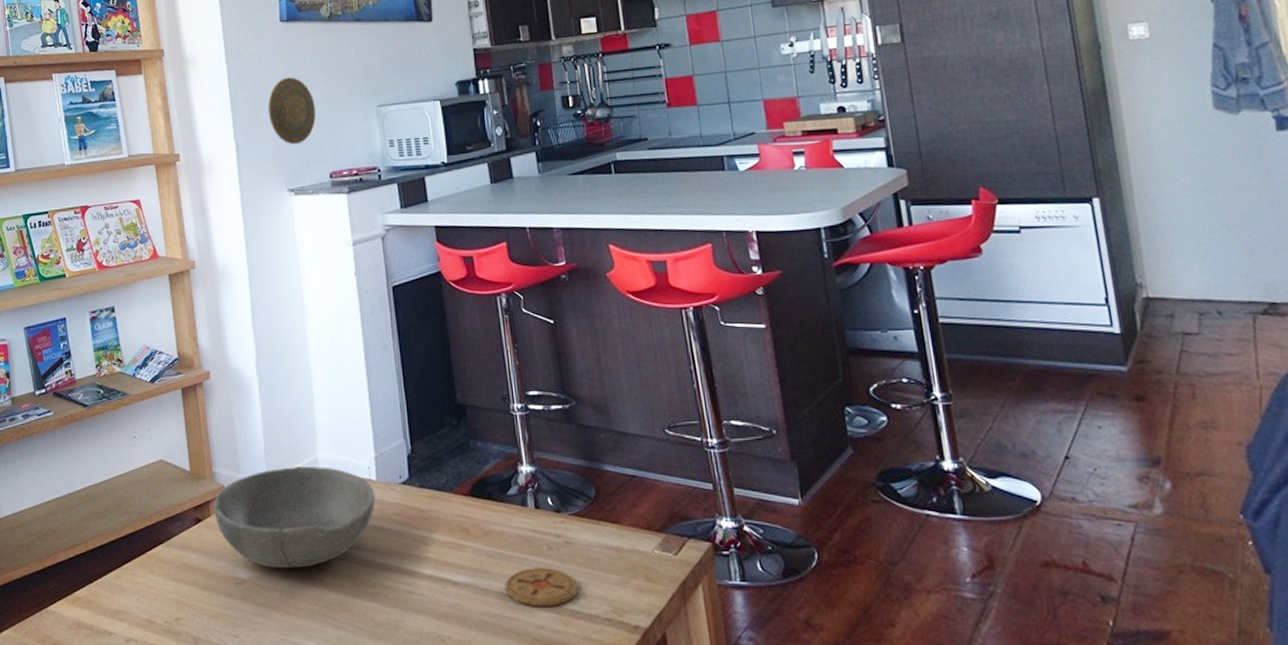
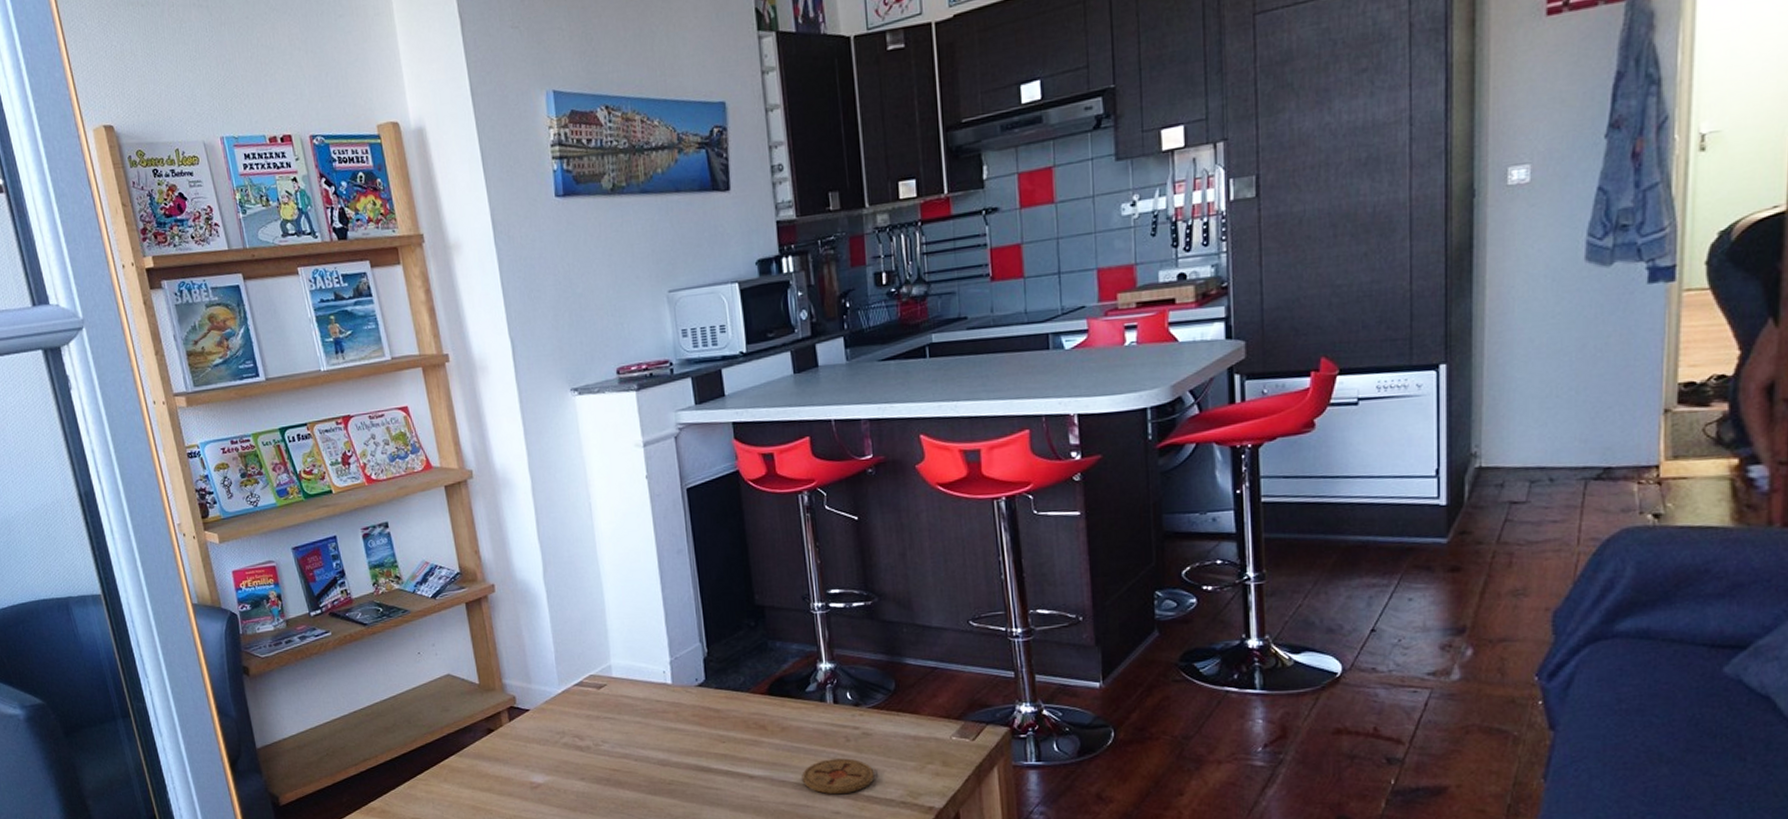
bowl: present [213,467,376,568] -> none [505,673,672,772]
decorative plate: present [267,77,316,145] -> none [545,261,600,339]

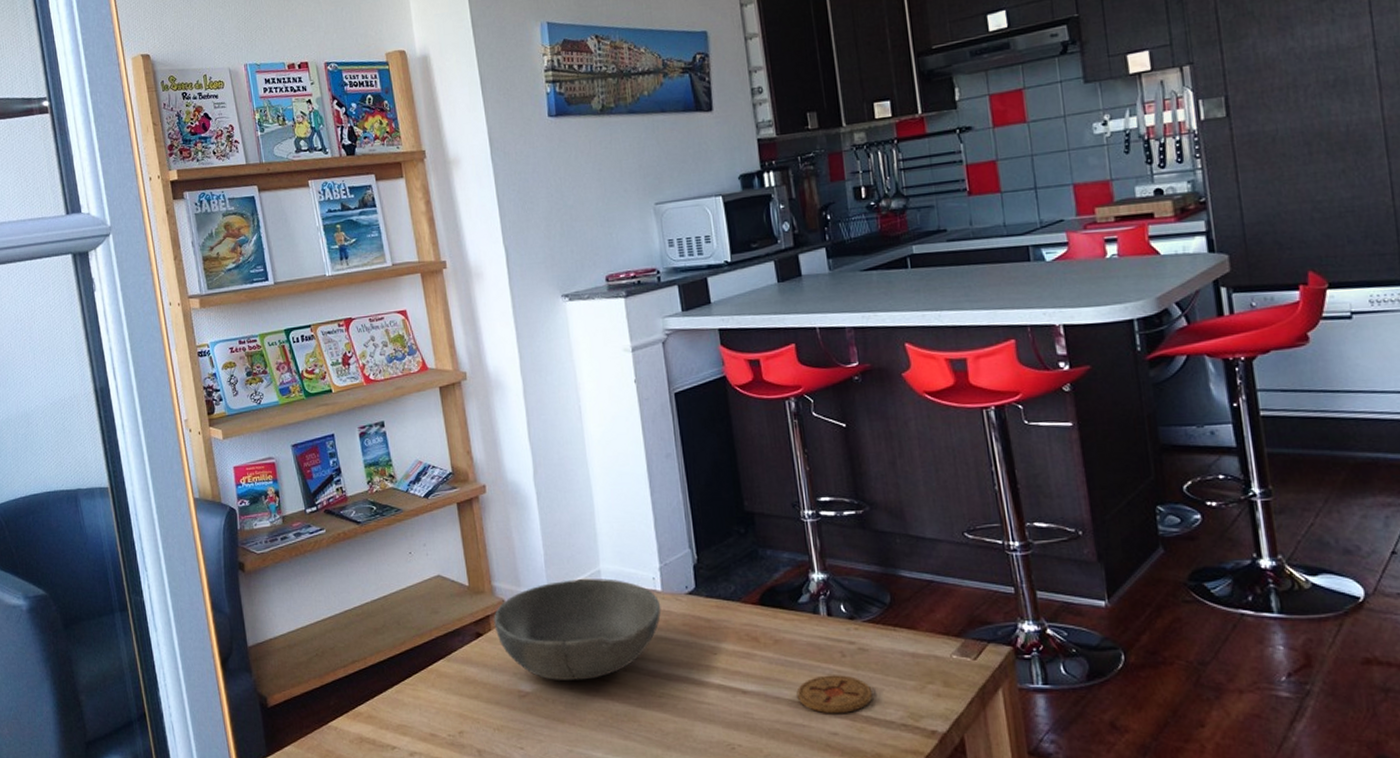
bowl: none [505,673,672,772] -> present [494,578,661,680]

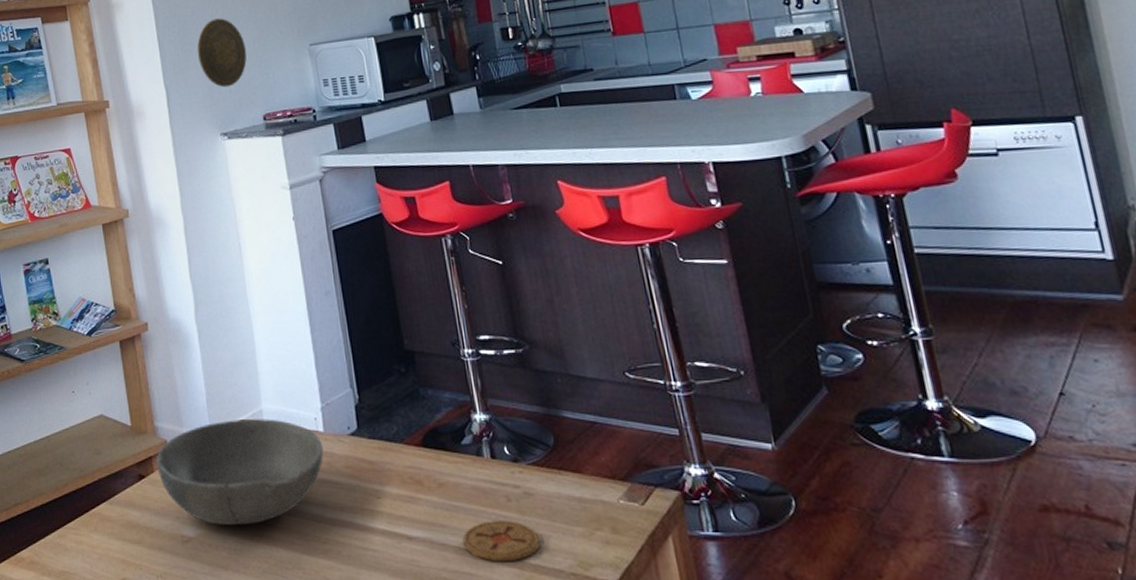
decorative plate: none [538,175,590,248] -> present [197,18,247,88]

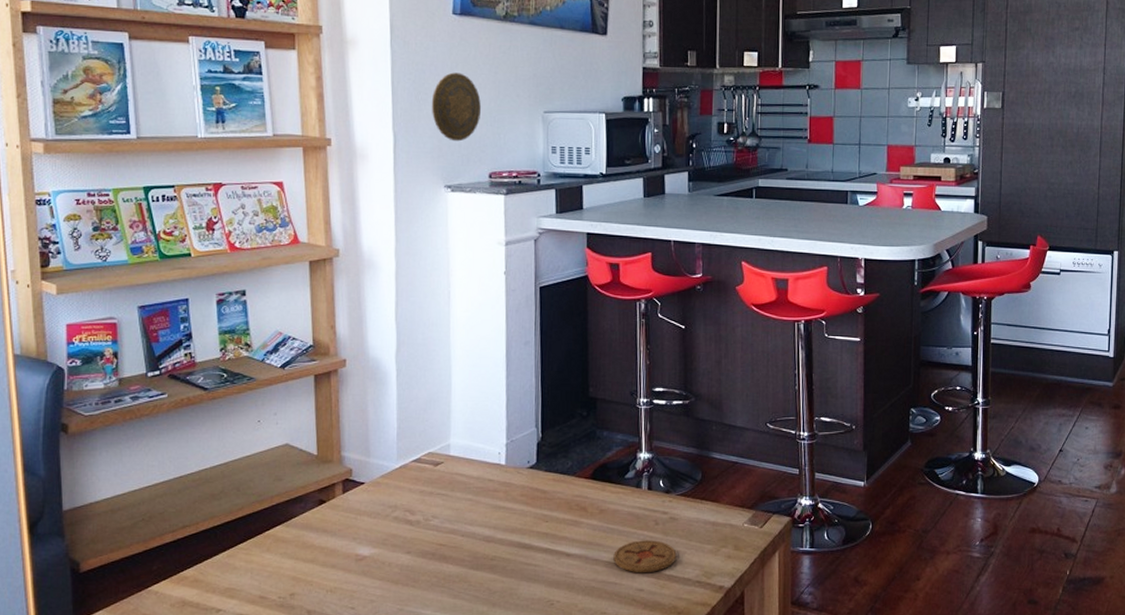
bowl: present [156,419,324,525] -> none [339,452,503,545]

